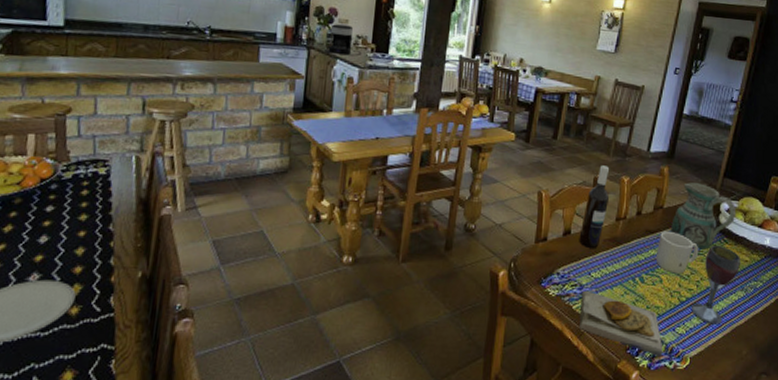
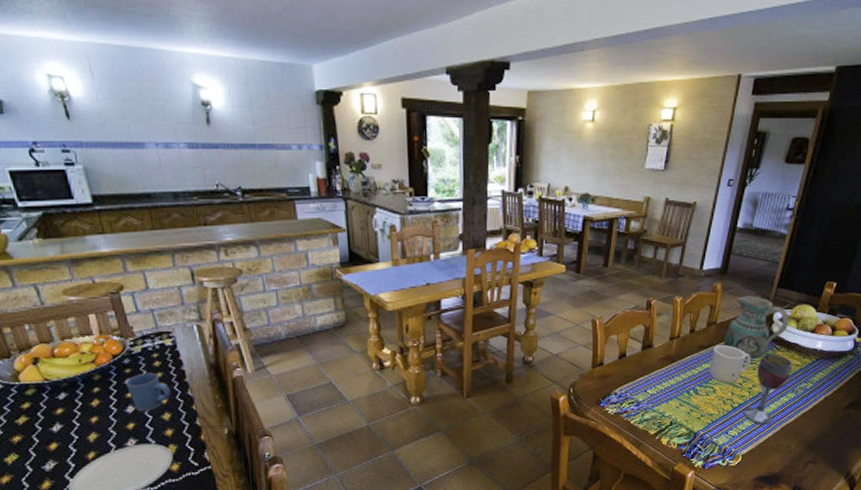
mug: none [46,200,92,244] -> present [126,372,171,412]
coffee maker: present [325,24,362,56] -> none [362,170,401,203]
wine bottle: present [579,165,610,249] -> none [634,288,663,369]
bread: present [579,290,663,358] -> none [638,406,717,458]

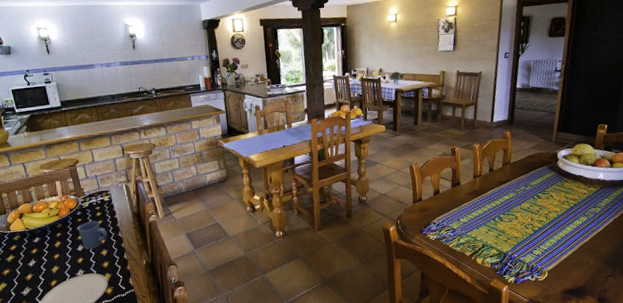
mug: present [709,344,752,384] -> none [509,179,544,211]
ceramic pitcher: present [723,296,790,358] -> none [518,139,572,189]
cup: present [744,353,792,425] -> none [544,184,580,245]

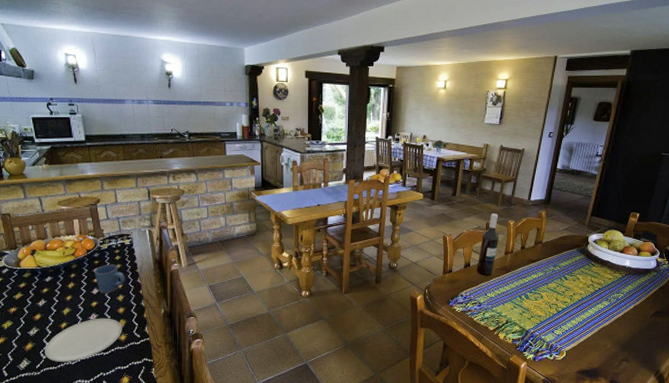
wine bottle: none [446,138,466,202] -> present [477,213,500,277]

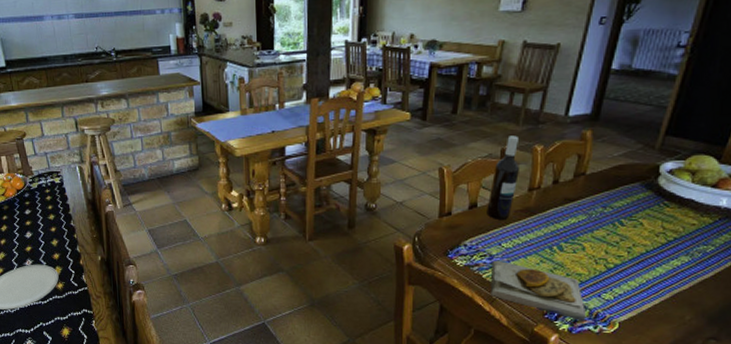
mug: present [94,264,126,294] -> none [26,205,59,238]
bread: none [480,306,545,352] -> present [491,260,587,322]

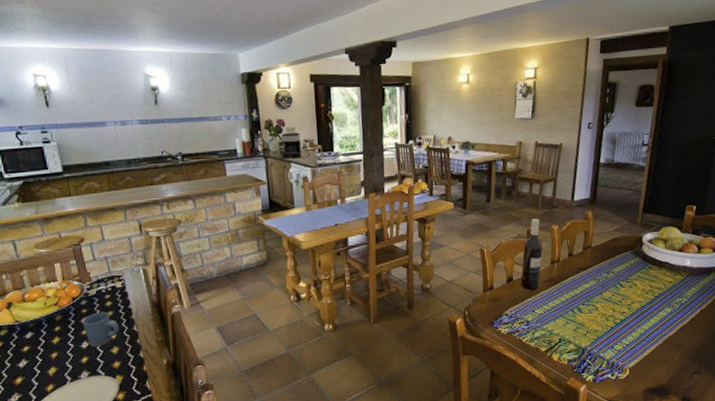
mug: none [26,205,59,238] -> present [82,311,120,347]
coffee maker: none [215,27,249,58] -> present [279,132,311,160]
bread: present [491,260,587,322] -> none [529,325,605,372]

